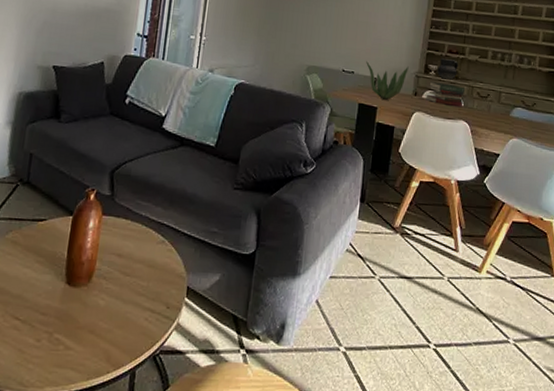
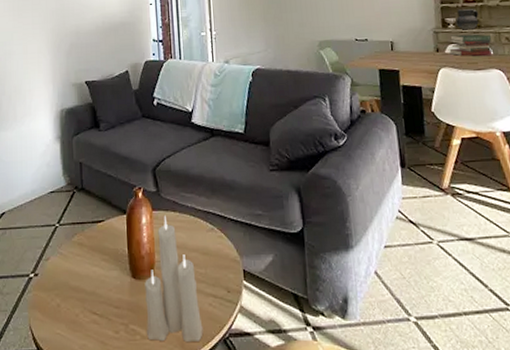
candle: none [71,221,137,357] -> present [145,215,203,343]
plant: present [366,61,409,100] -> none [378,24,425,61]

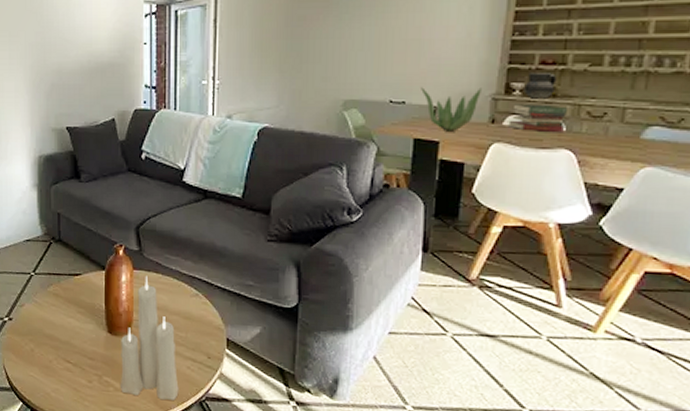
plant: none [378,24,425,61] -> present [421,87,482,132]

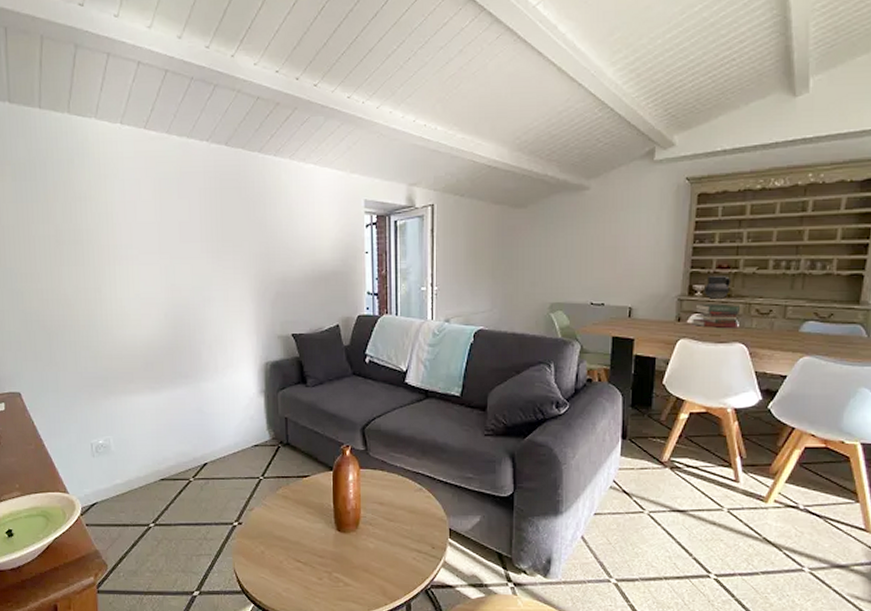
candle: present [121,275,179,400] -> none [349,473,406,591]
plant: present [421,87,482,132] -> none [618,290,669,330]

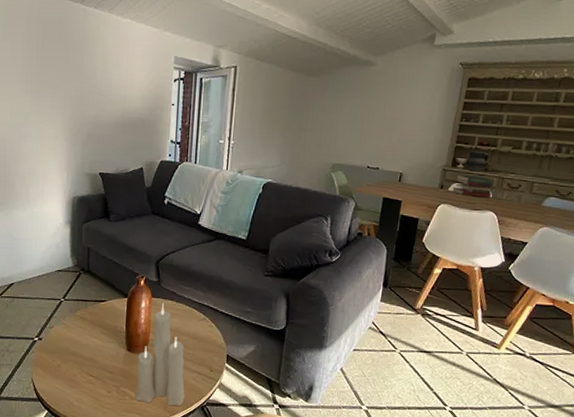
candle: none [349,473,406,591] -> present [136,302,185,406]

